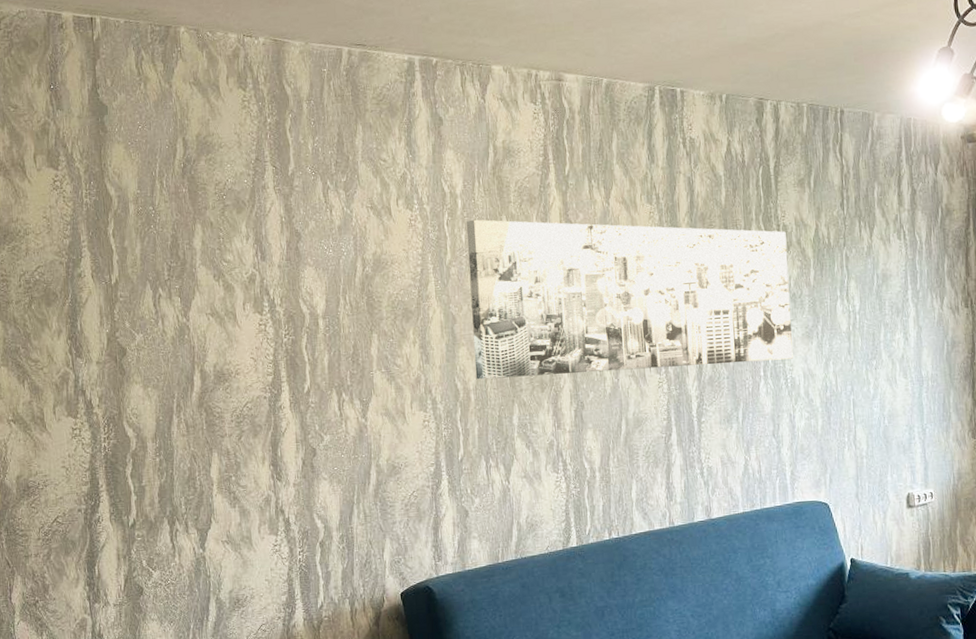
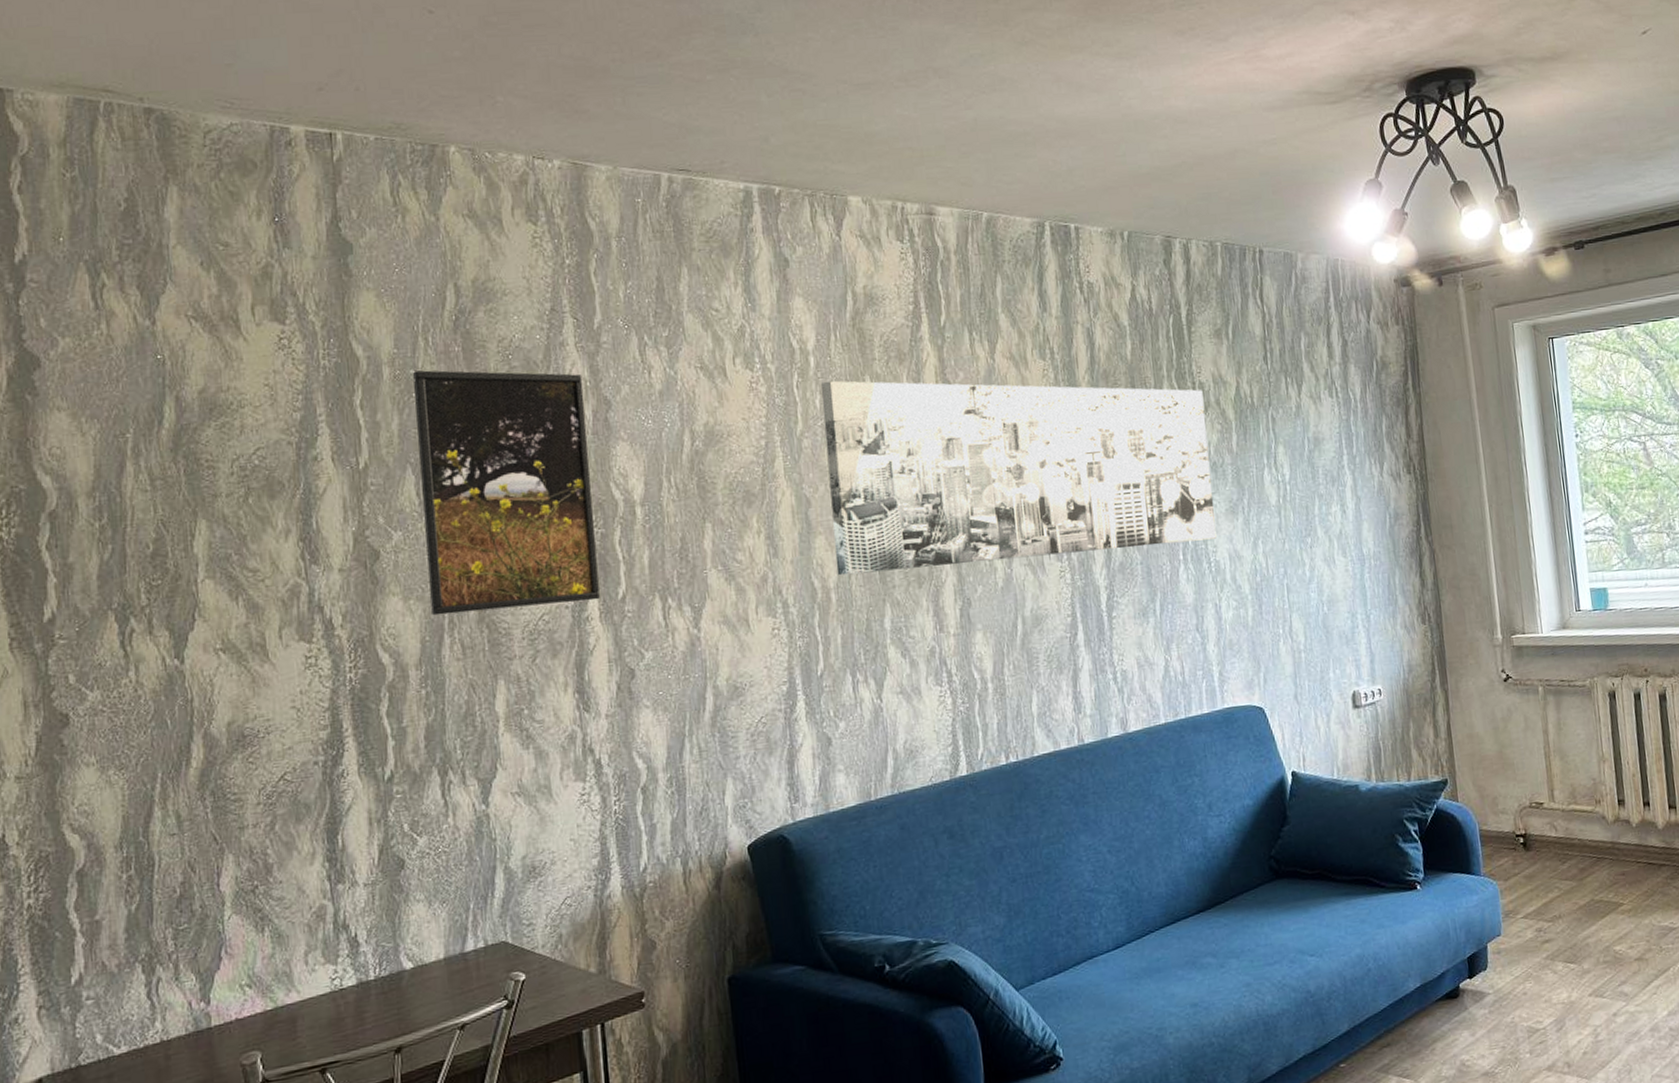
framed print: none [152,207,290,401] -> present [413,370,600,616]

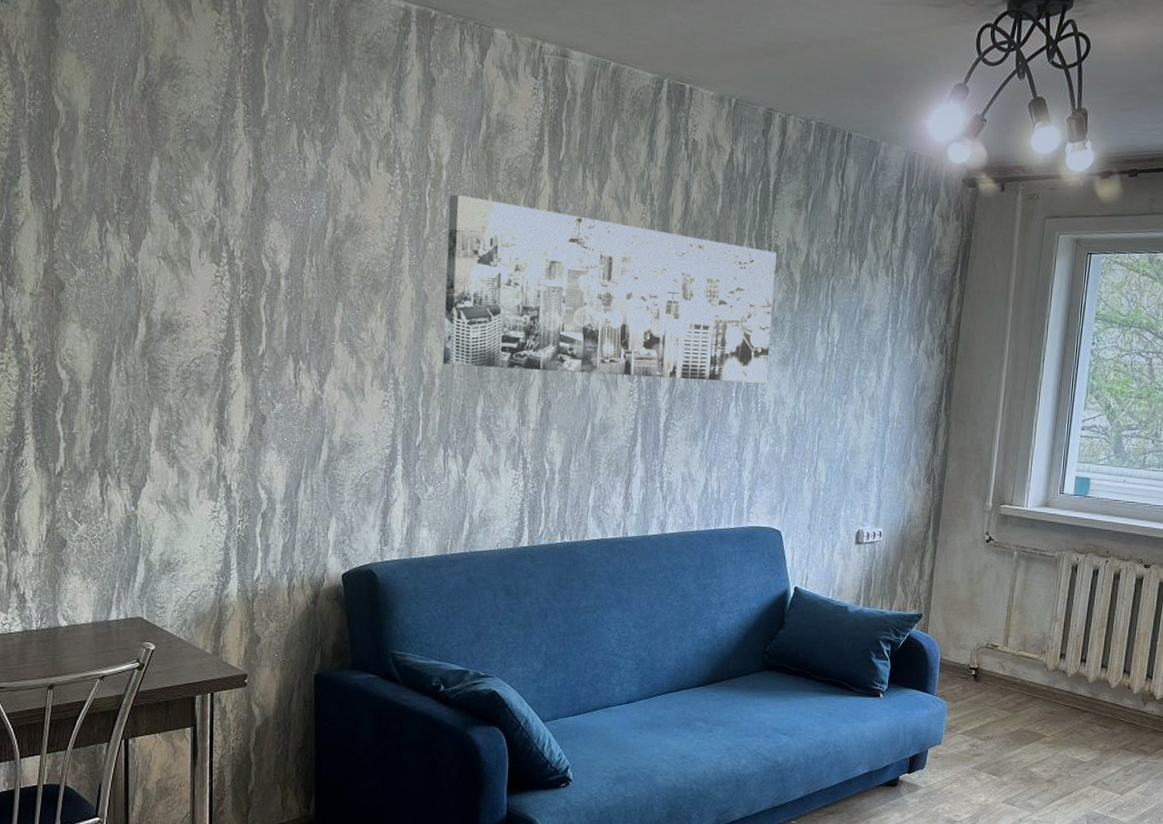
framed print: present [413,370,600,616] -> none [104,131,247,353]

